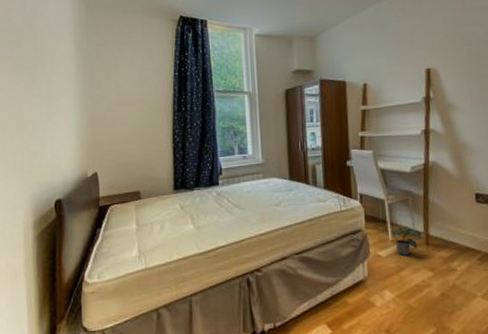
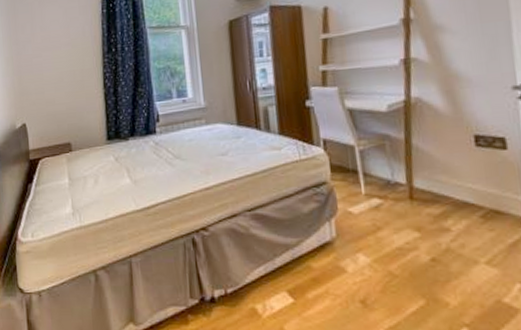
potted plant: present [390,226,422,256] -> none [363,176,404,212]

